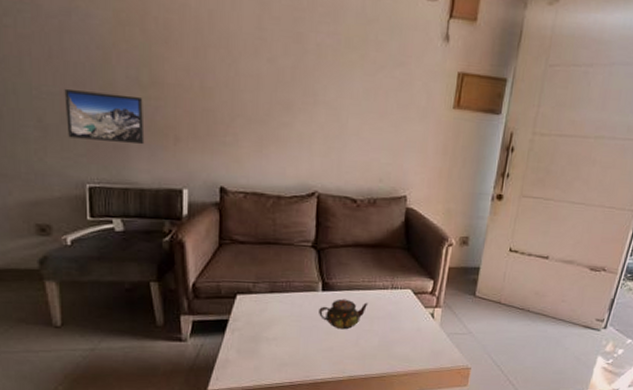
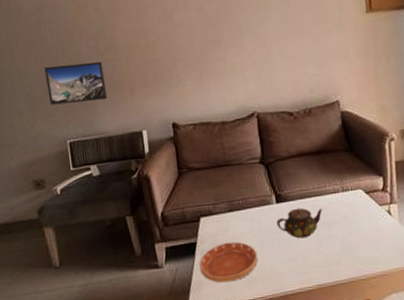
saucer: none [228,324,292,364] -> present [199,241,258,283]

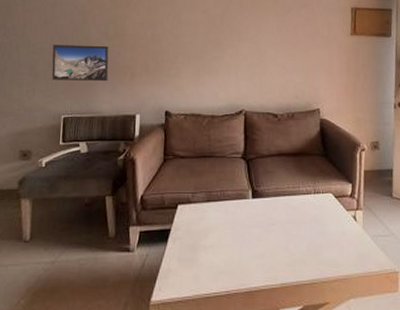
saucer: present [199,241,258,283] -> none [170,232,227,273]
teapot: present [277,208,323,239] -> none [250,205,294,235]

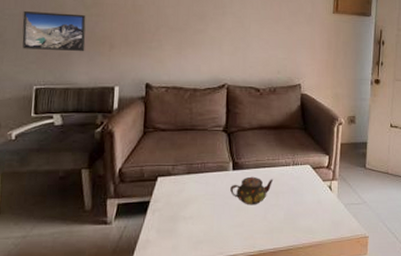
teapot: none [250,205,294,235] -> present [230,176,274,205]

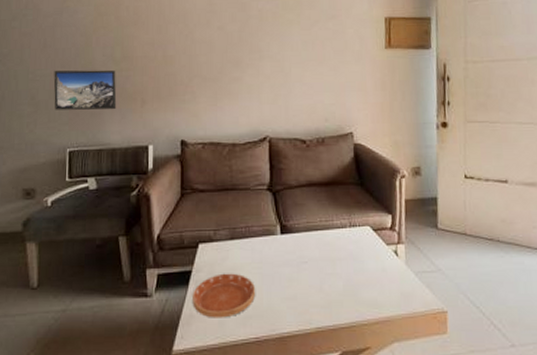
saucer: none [149,203,207,243] -> present [193,273,255,318]
teapot: present [230,176,274,205] -> none [279,241,328,275]

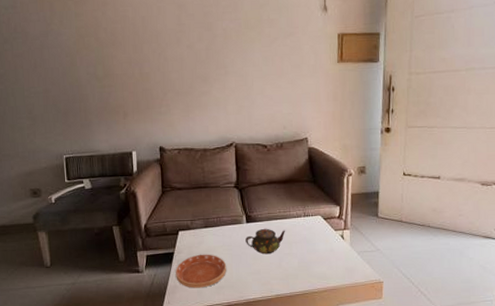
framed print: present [53,70,117,110] -> none [46,86,103,123]
teapot: none [279,241,328,275] -> present [245,228,286,255]

